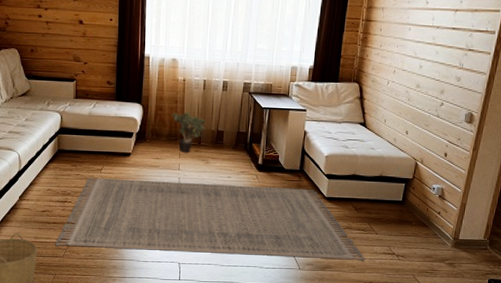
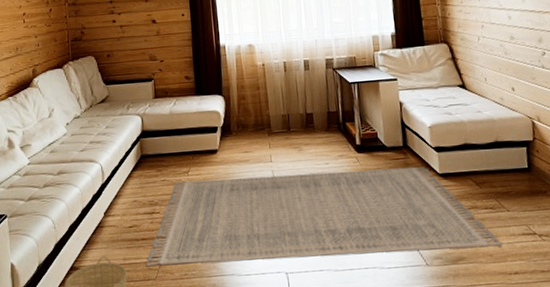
potted plant: present [171,112,207,152] -> none [255,97,293,142]

